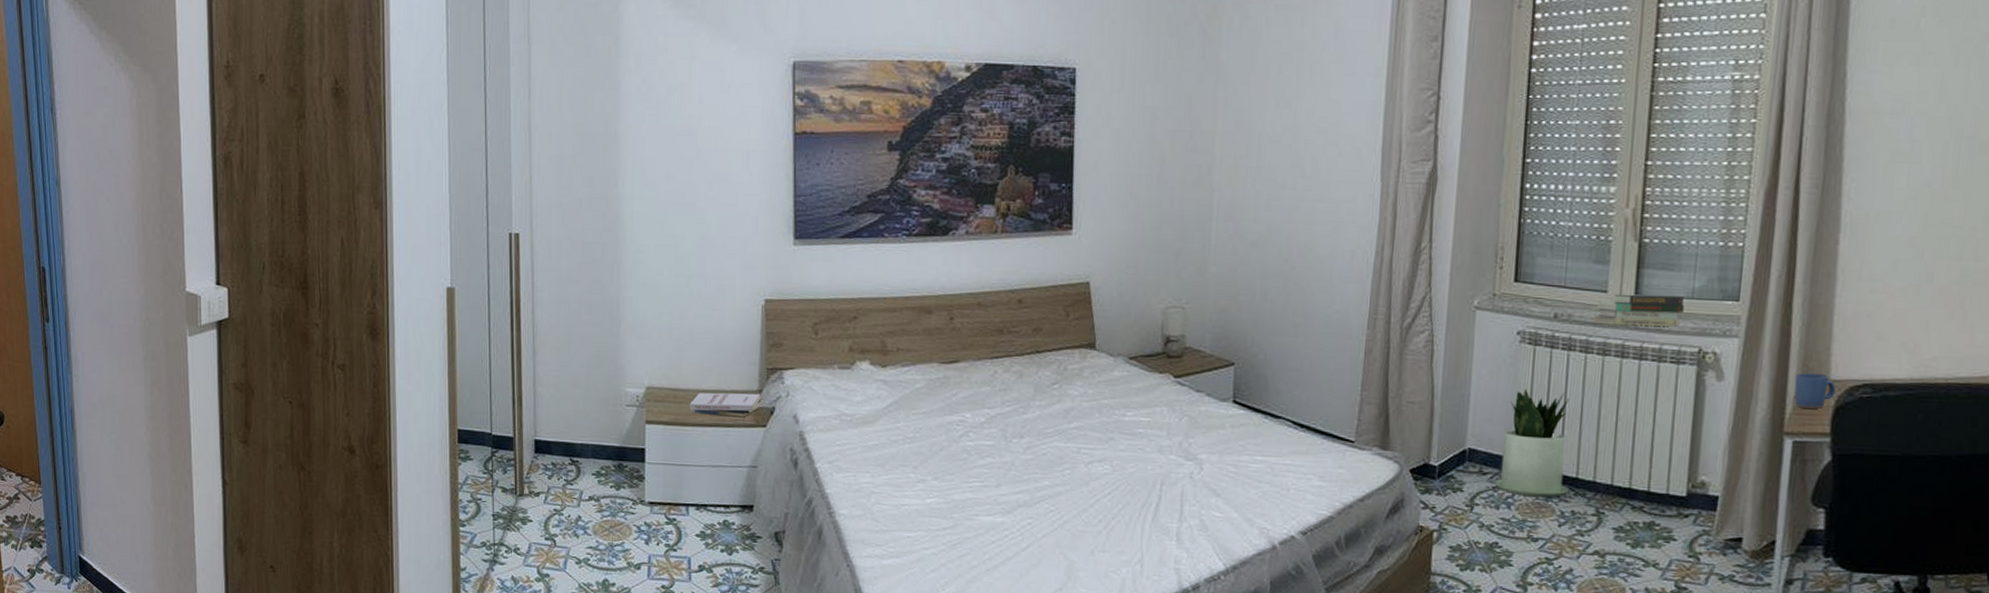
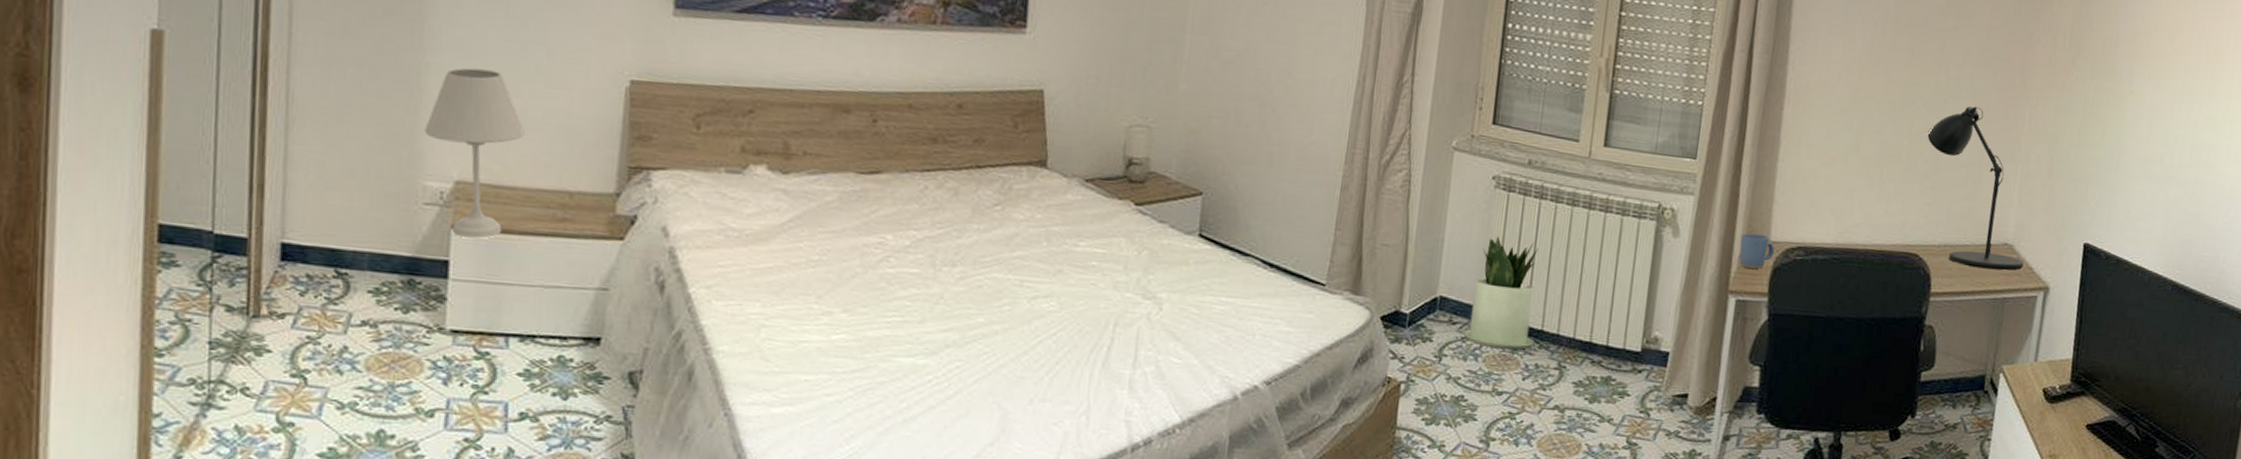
table lamp: none [624,299,692,431] -> present [424,67,525,239]
books: present [689,392,764,418] -> none [516,192,623,227]
books: present [1592,293,1685,328] -> none [1564,143,1649,182]

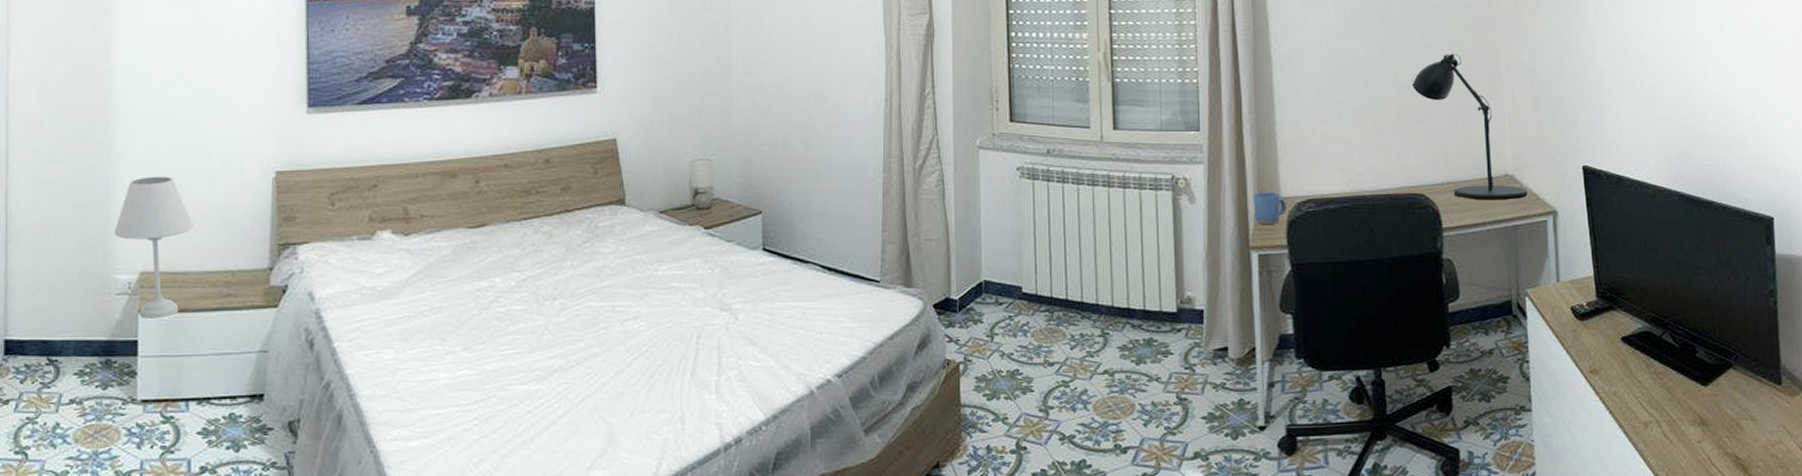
planter: present [1462,236,1538,350] -> none [1009,220,1077,323]

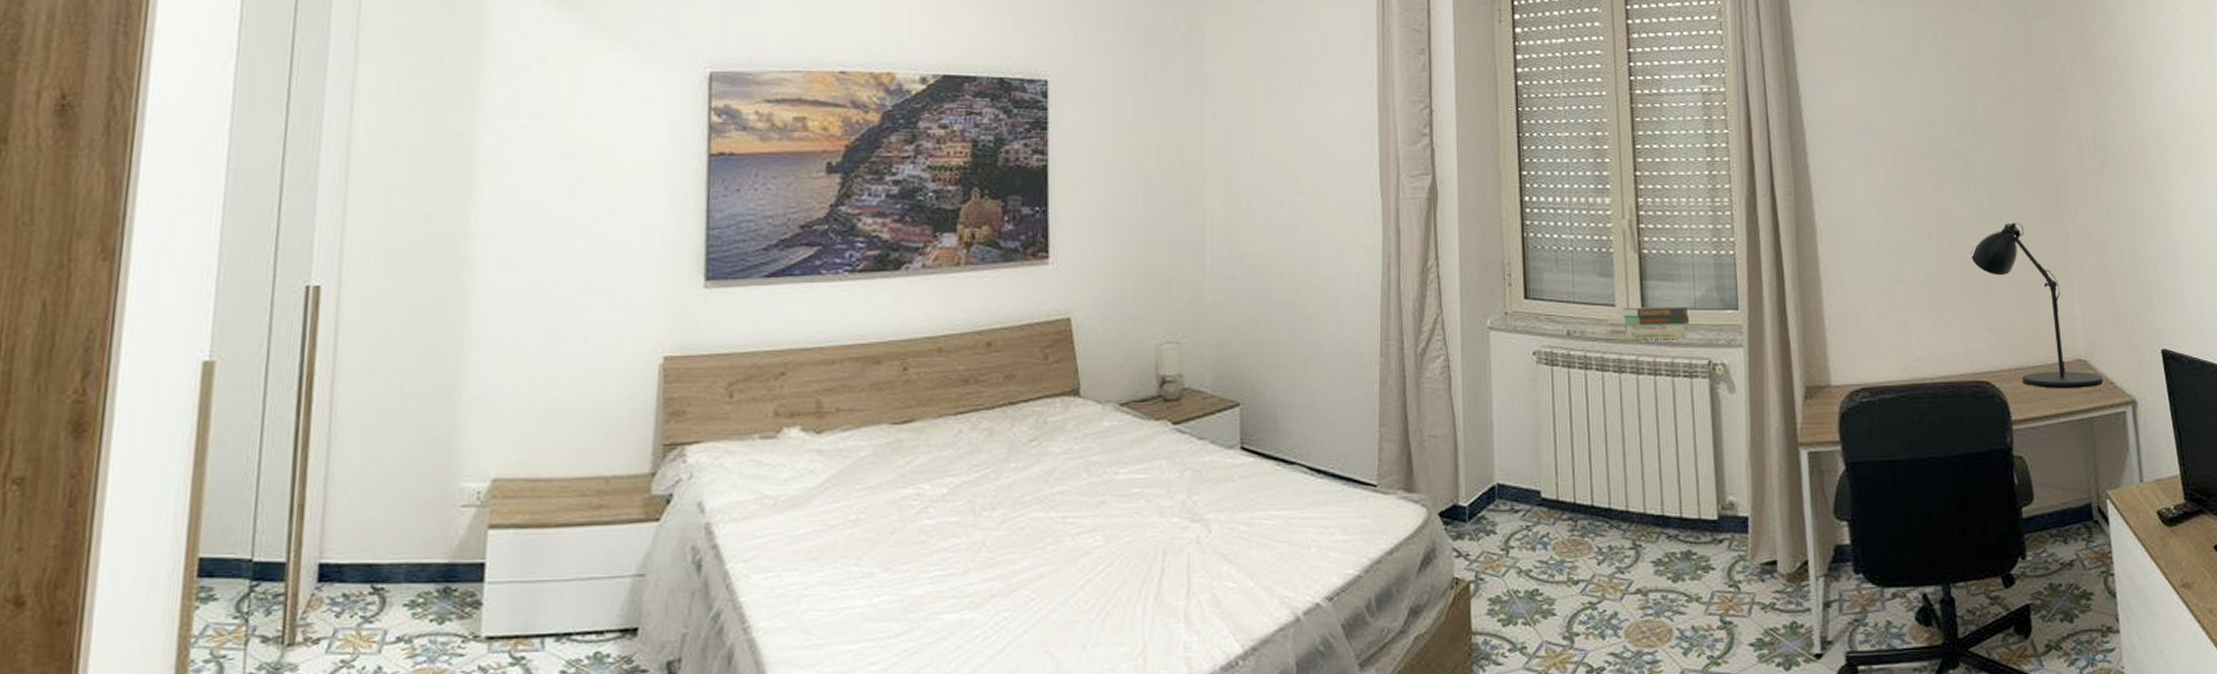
table lamp: present [114,176,193,319] -> none [462,363,561,536]
books: none [1080,129,1155,158] -> present [1604,307,1689,340]
mug: present [1253,192,1286,224] -> none [1799,380,1838,416]

